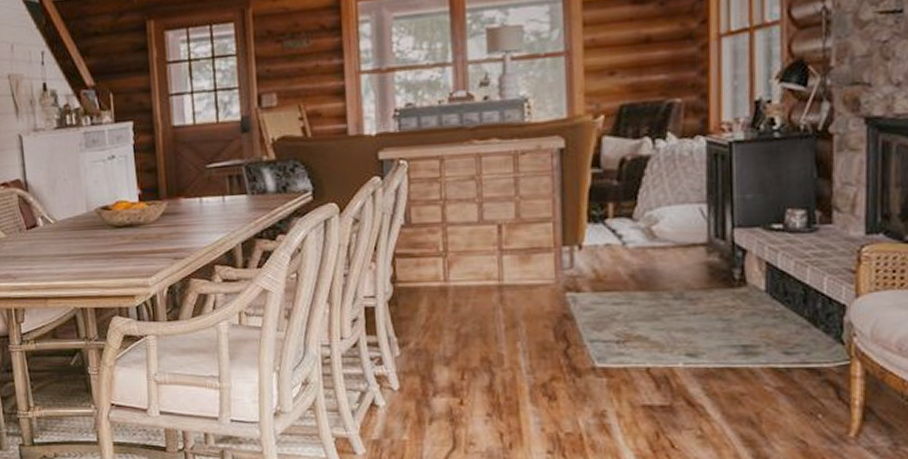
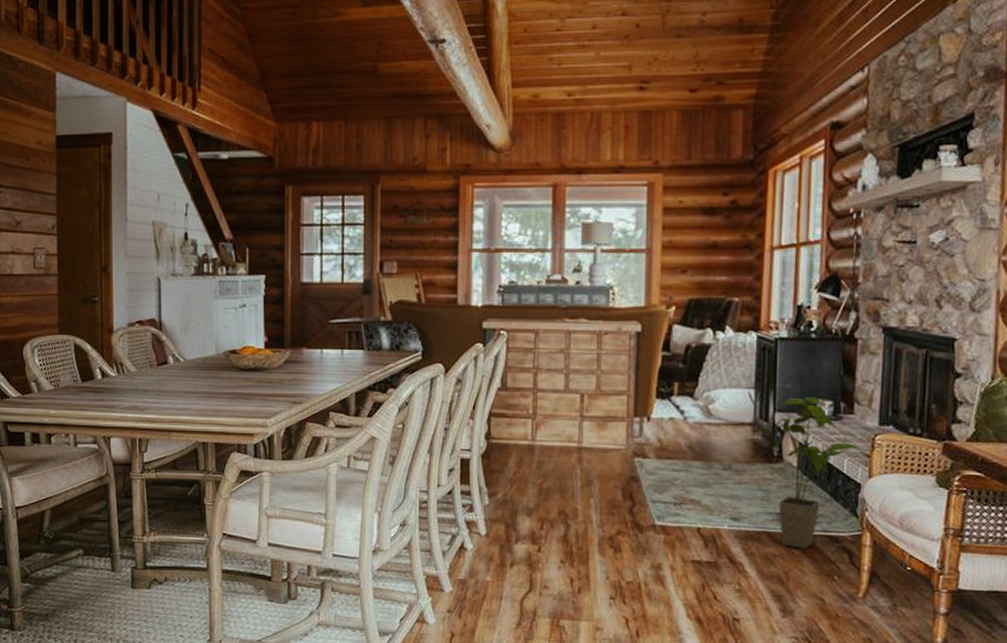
house plant: none [733,206,846,385] -> present [773,396,862,549]

